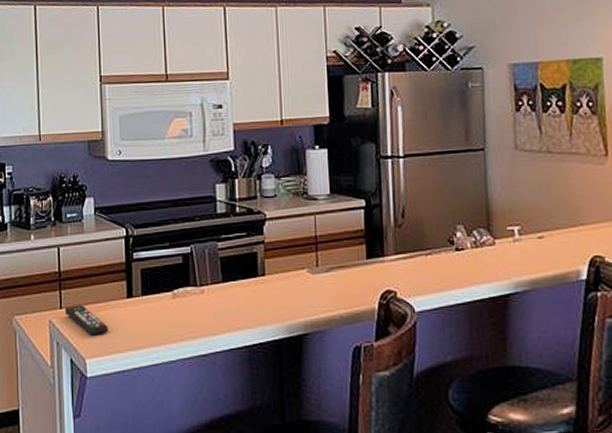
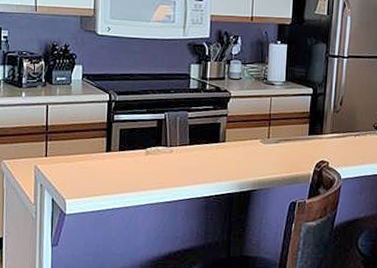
remote control: present [64,305,108,336] -> none [49,155,88,181]

